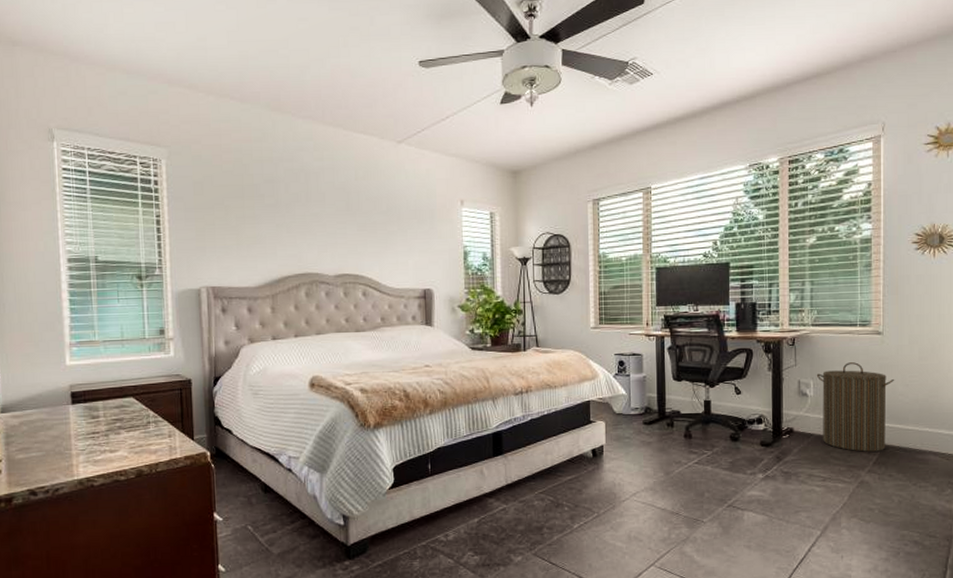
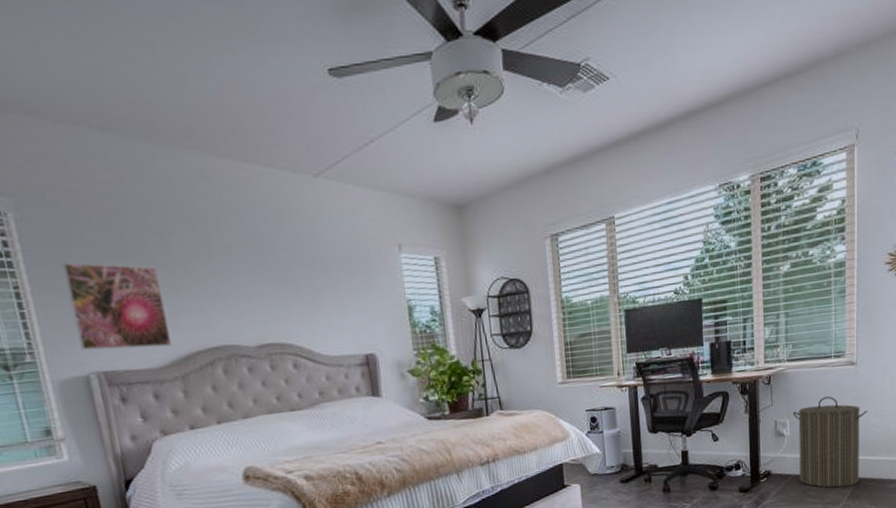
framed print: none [195,199,268,270] -> present [62,262,172,351]

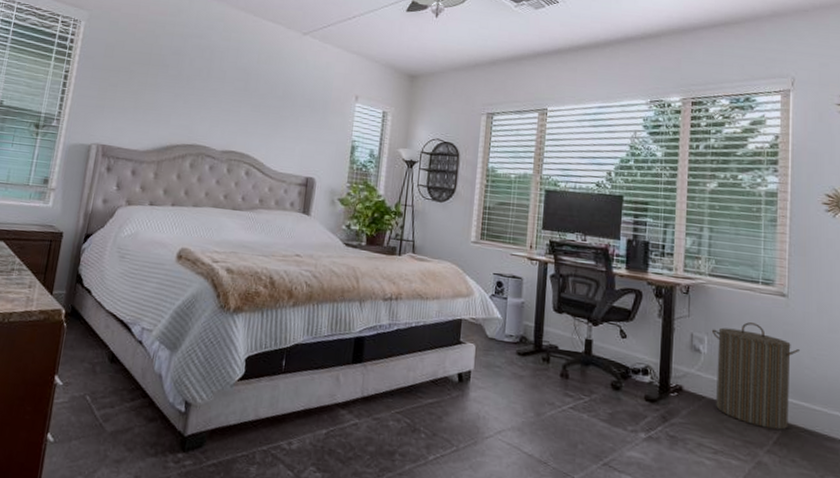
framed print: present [62,262,172,351] -> none [93,61,168,136]

